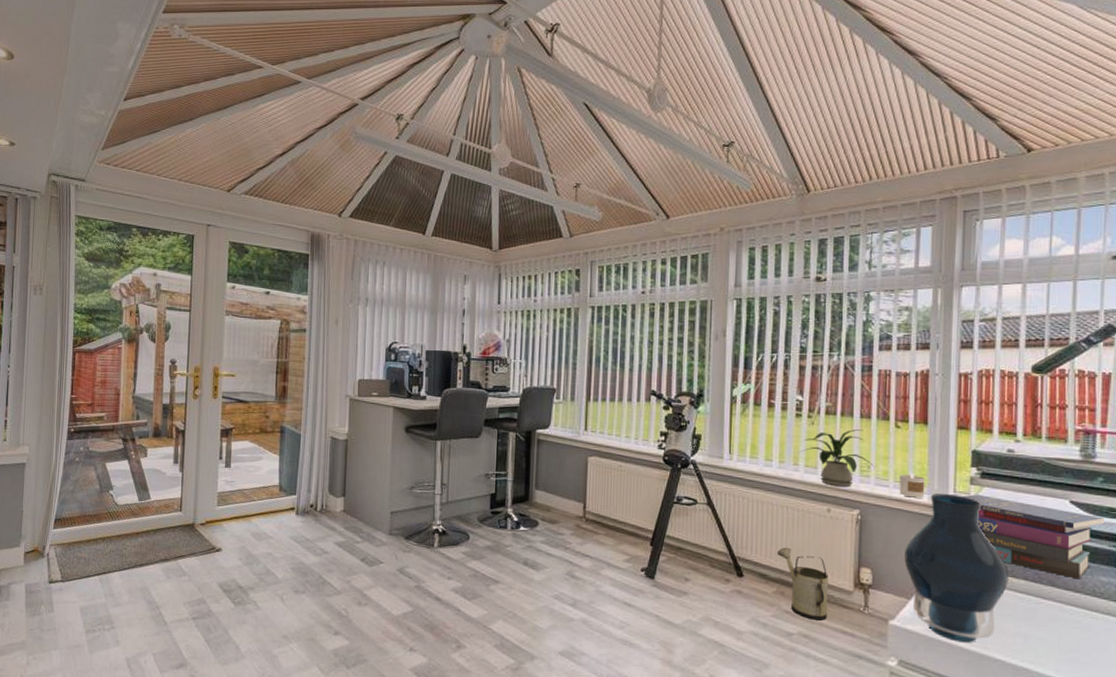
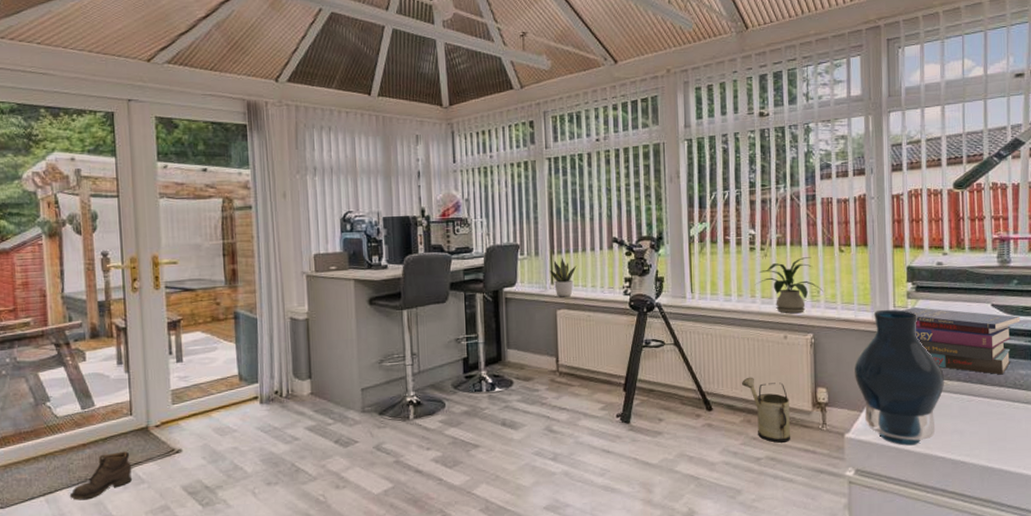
boot: none [120,543,177,584] -> present [69,451,132,501]
potted plant: none [584,405,612,445] -> present [550,258,577,297]
candle: present [899,473,925,498] -> none [846,294,869,317]

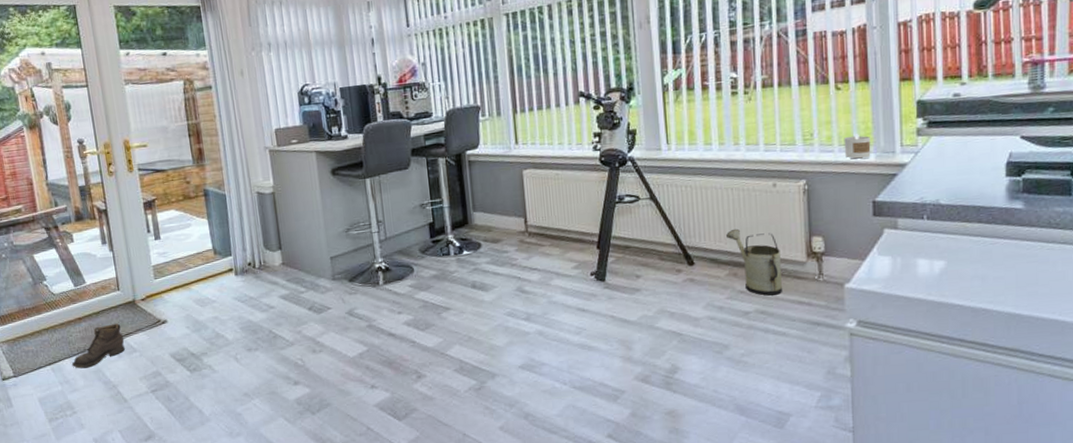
potted plant: present [550,258,577,297] -> none [514,116,542,157]
house plant: present [755,257,823,314] -> none [738,97,817,160]
candle: none [846,294,869,317] -> present [844,134,871,159]
vase: present [853,309,944,446] -> none [854,148,962,295]
books: present [903,307,1021,375] -> none [912,144,1057,214]

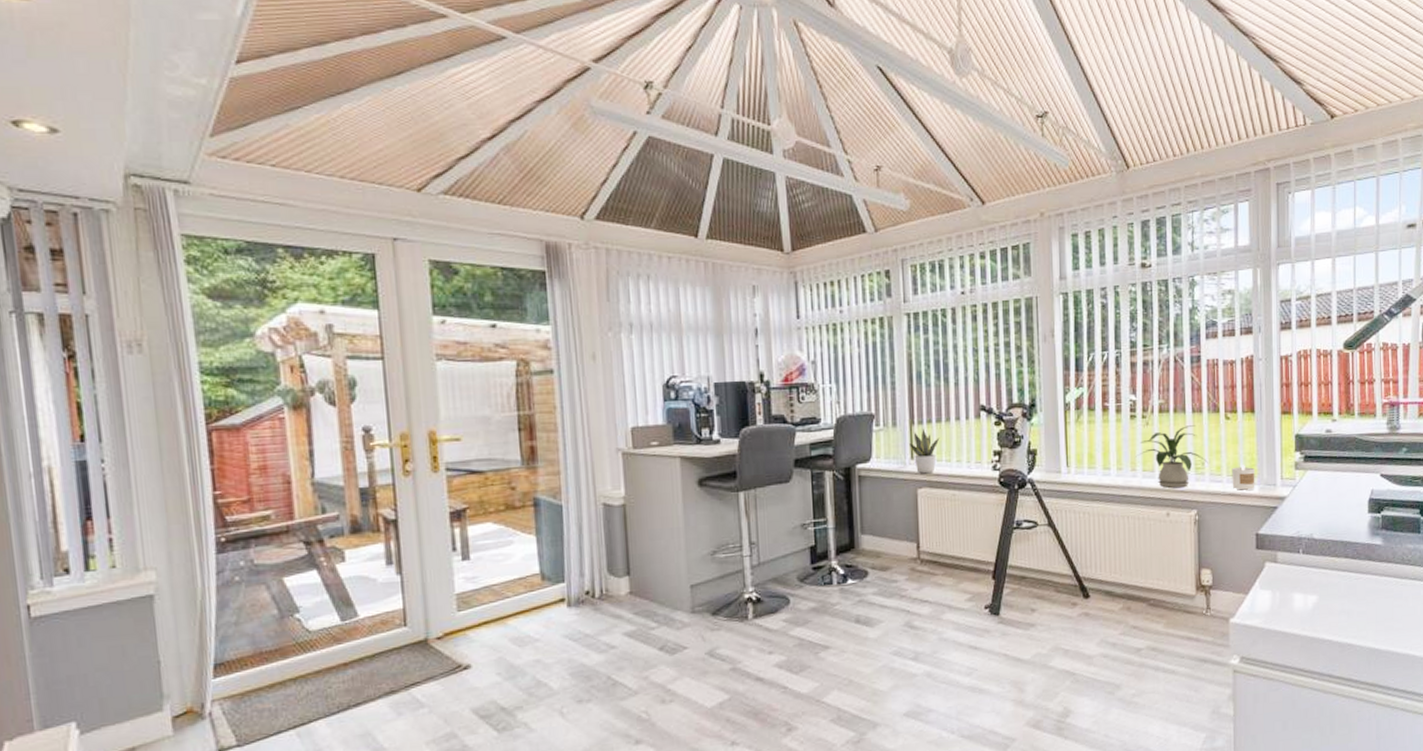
boot: present [71,323,125,369] -> none [327,670,408,732]
potted plant: none [514,116,542,157] -> present [909,428,940,474]
watering can: present [726,228,782,296] -> none [1122,559,1173,631]
house plant: none [738,97,817,160] -> present [1136,425,1208,489]

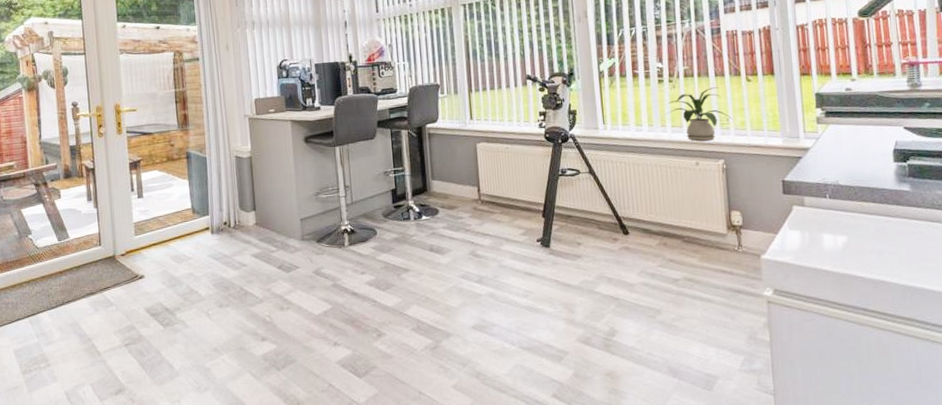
potted plant: present [909,428,940,474] -> none [469,95,494,132]
candle: present [1232,465,1255,491] -> none [755,120,779,143]

